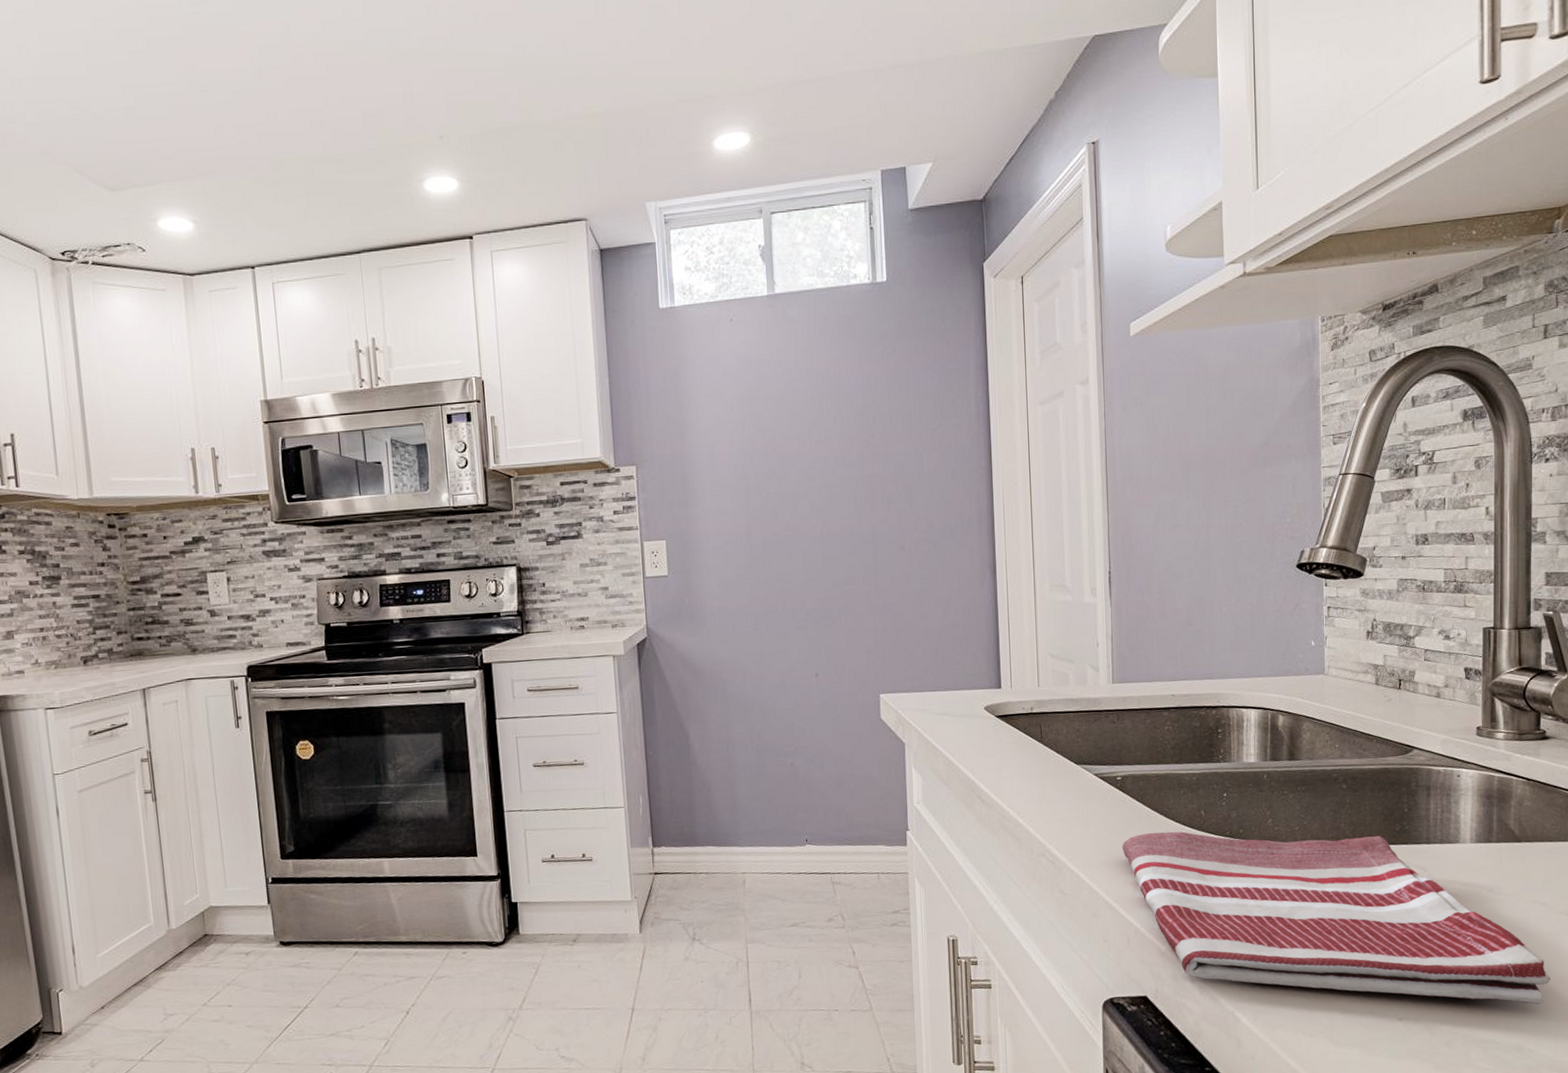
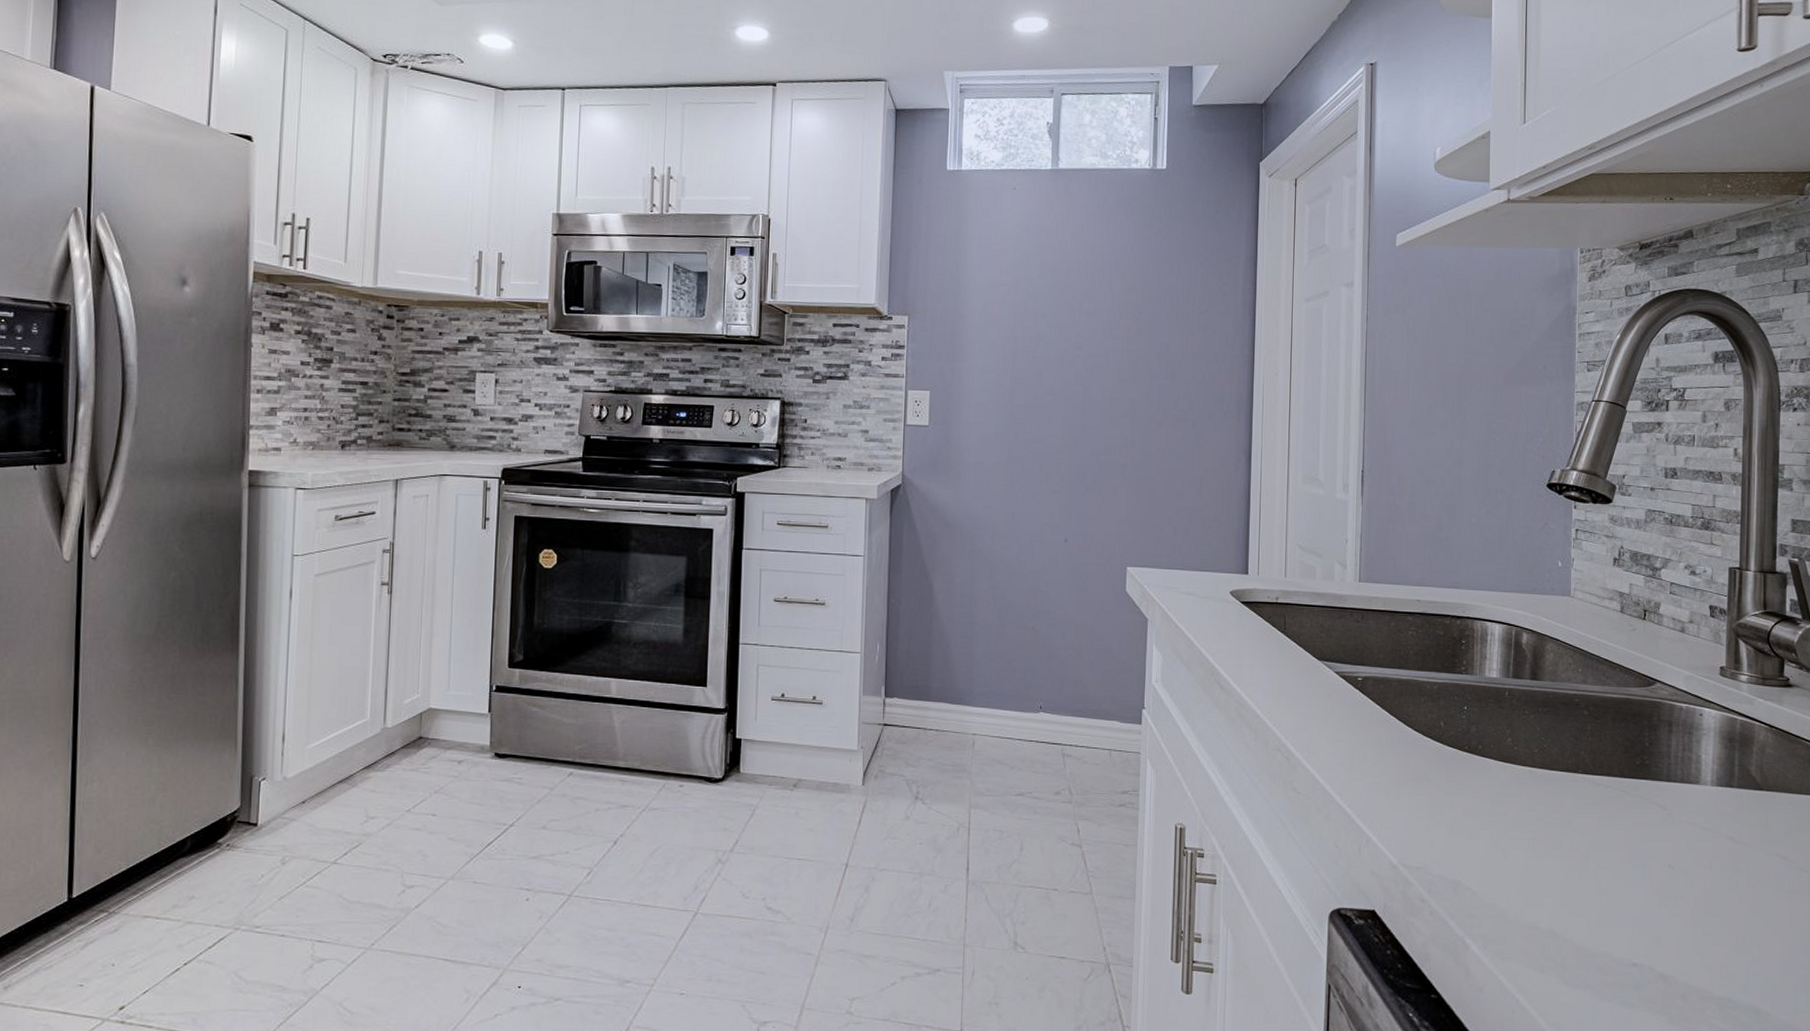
dish towel: present [1122,831,1551,1005] -> none [1359,738,1790,964]

